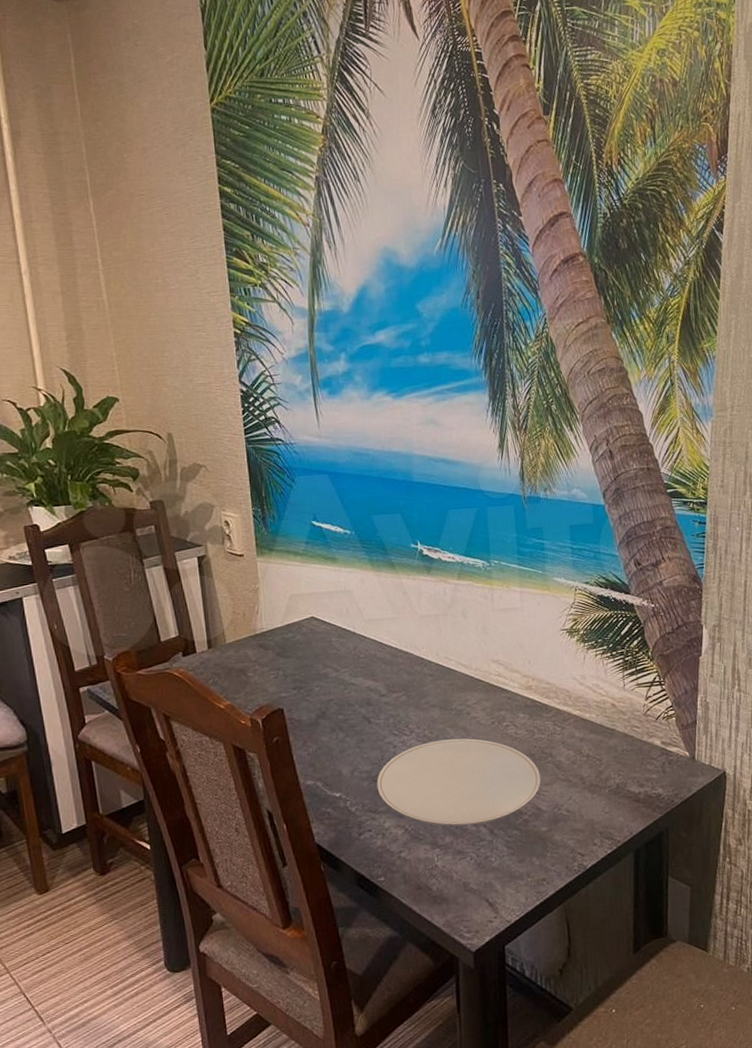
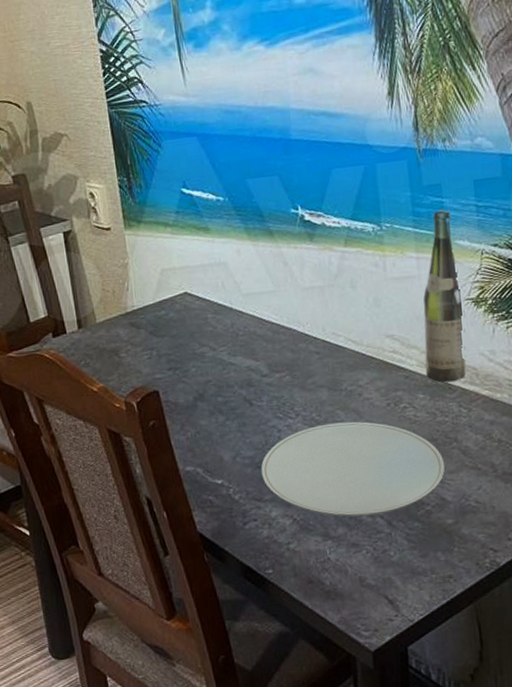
wine bottle: none [525,549,561,704] -> present [423,209,466,383]

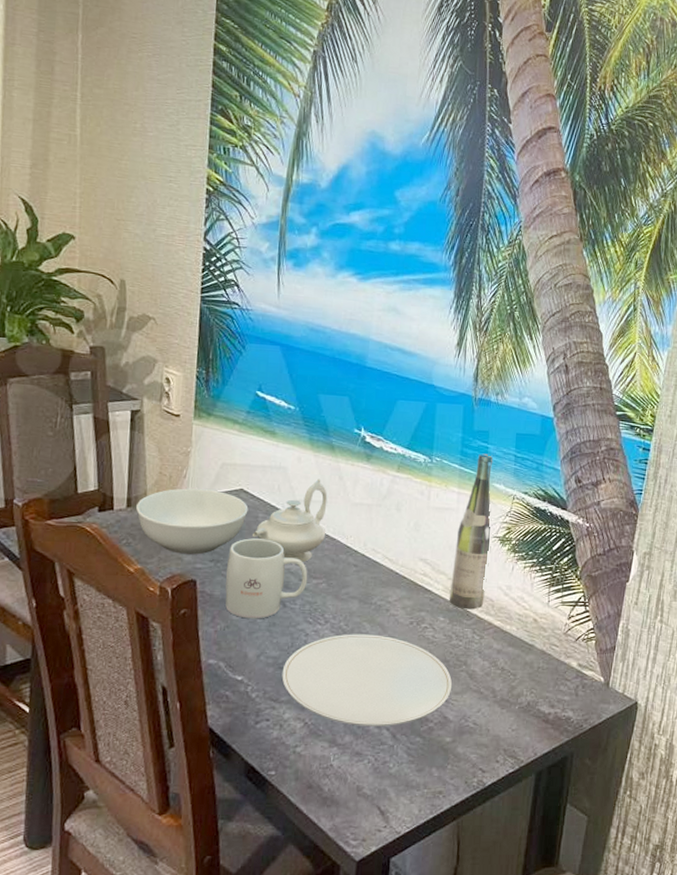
bowl: none [87,298,197,368] -> present [136,488,249,556]
mug: none [185,339,270,422] -> present [225,538,308,619]
teapot: none [204,268,281,359] -> present [251,478,328,563]

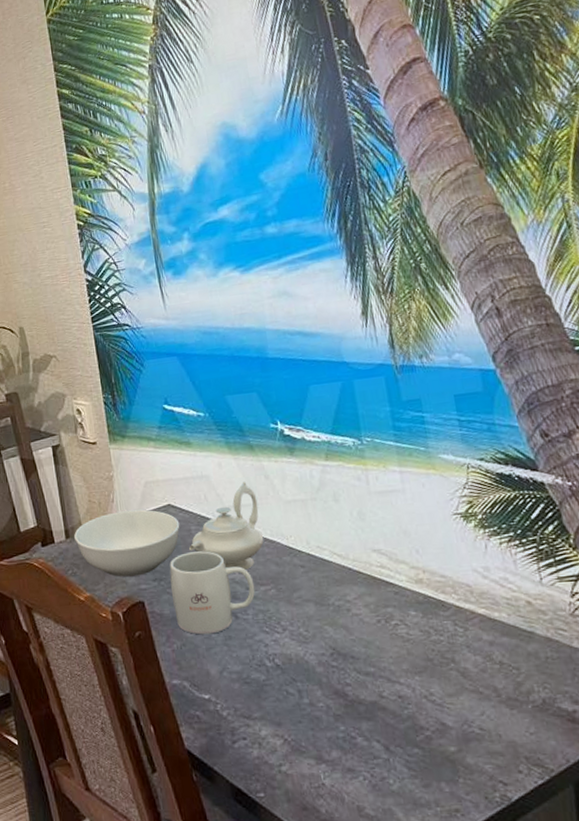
plate: present [282,634,453,727] -> none [248,638,444,740]
wine bottle: present [449,453,493,610] -> none [409,423,460,600]

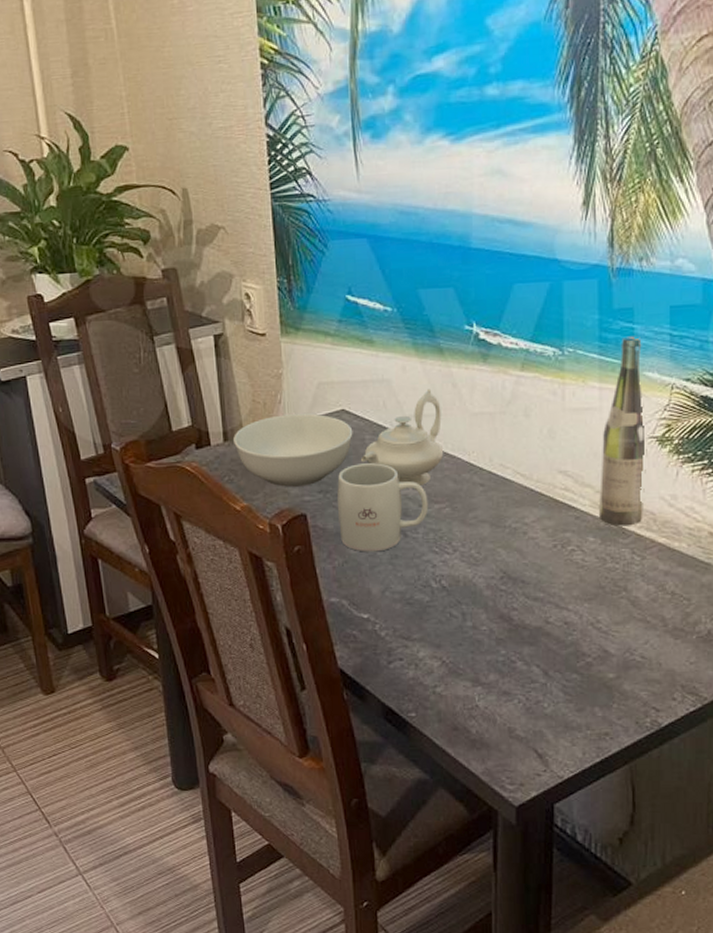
wine bottle: none [409,423,460,600] -> present [598,336,647,527]

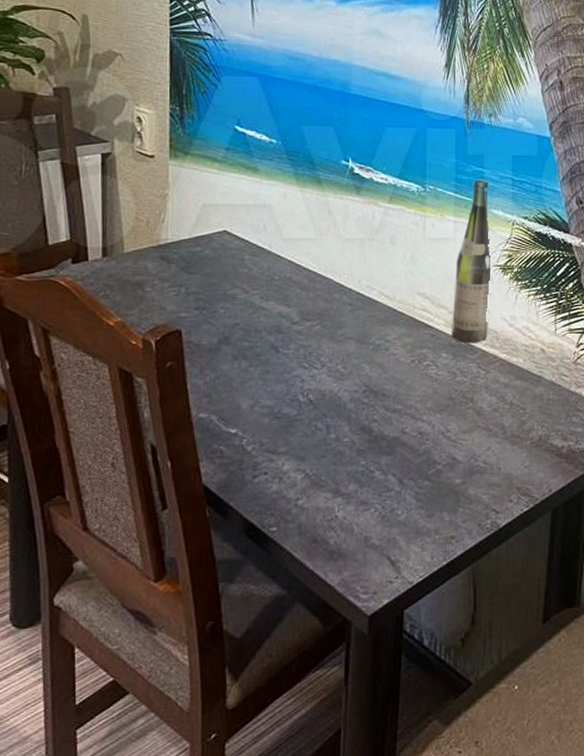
bowl: present [233,413,353,488] -> none [113,233,233,305]
mug: present [336,463,429,552] -> none [212,282,301,368]
teapot: present [360,388,444,487] -> none [238,215,318,305]

